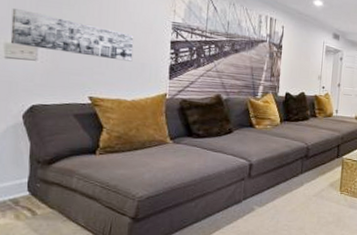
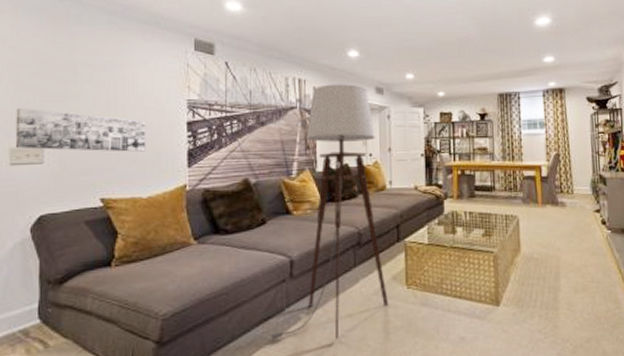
floor lamp: none [226,25,329,227] -> present [268,84,389,340]

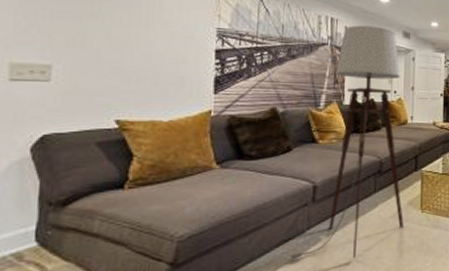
wall art: present [15,107,146,152] -> none [16,21,171,76]

